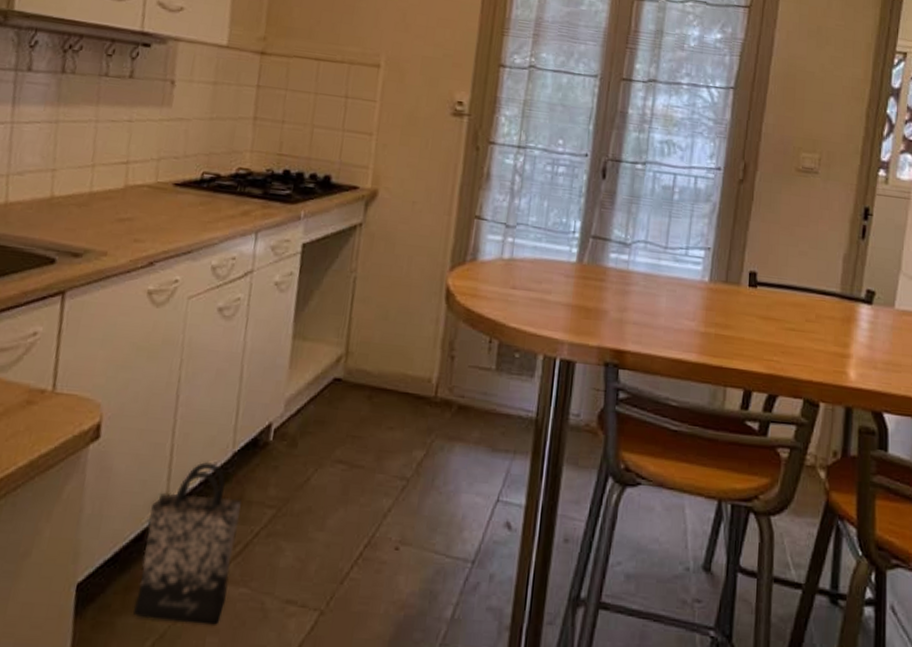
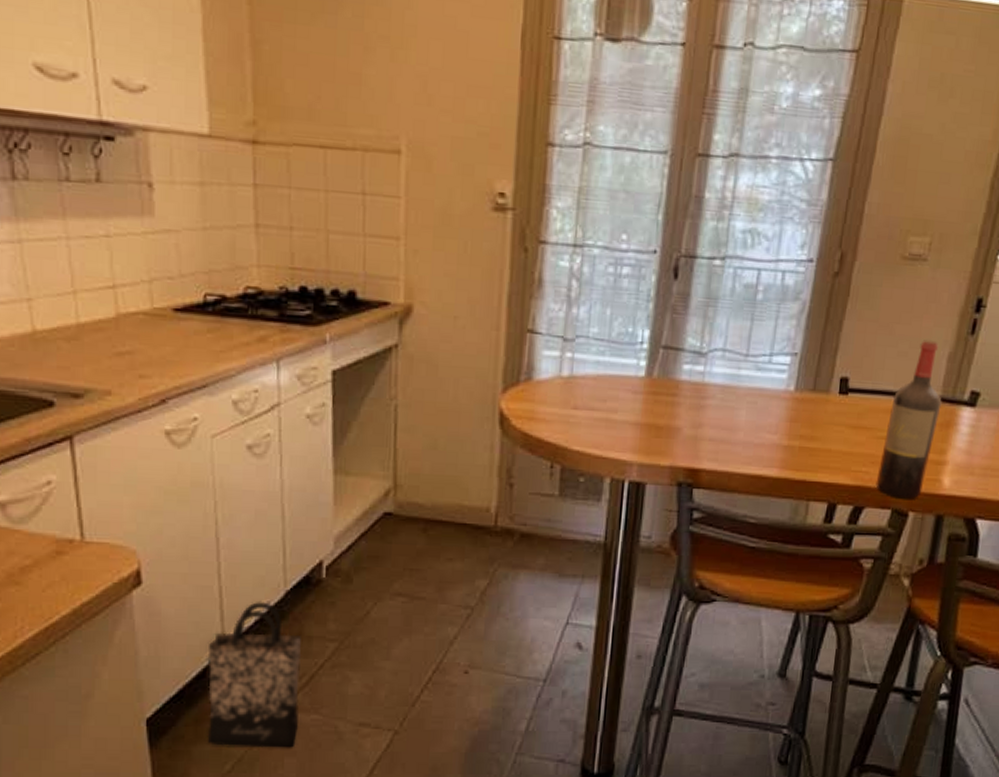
wine bottle: none [787,241,842,390] -> present [875,340,942,499]

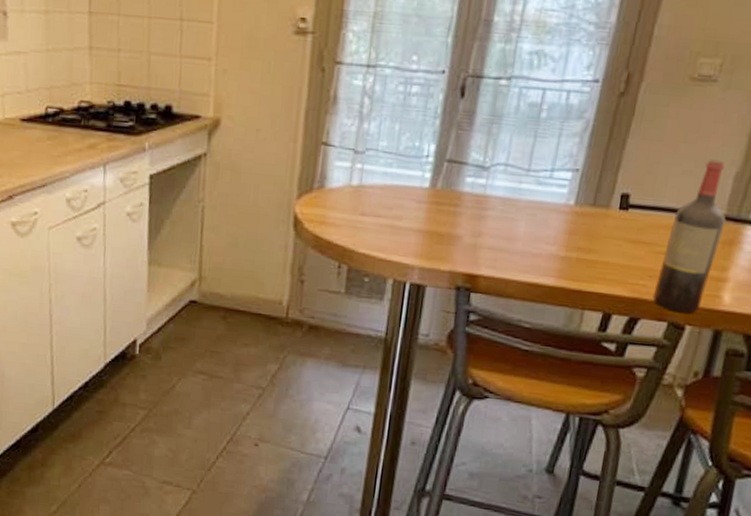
shopping bag: present [207,601,302,748] -> none [38,370,117,497]

